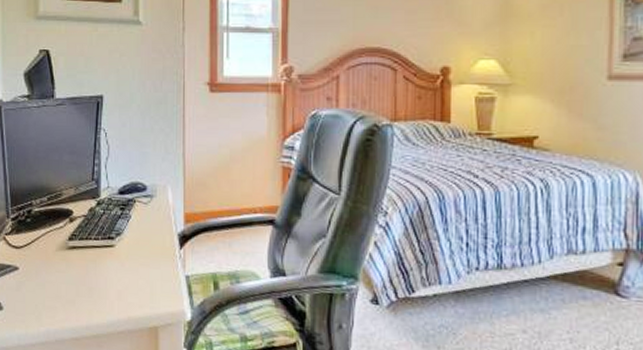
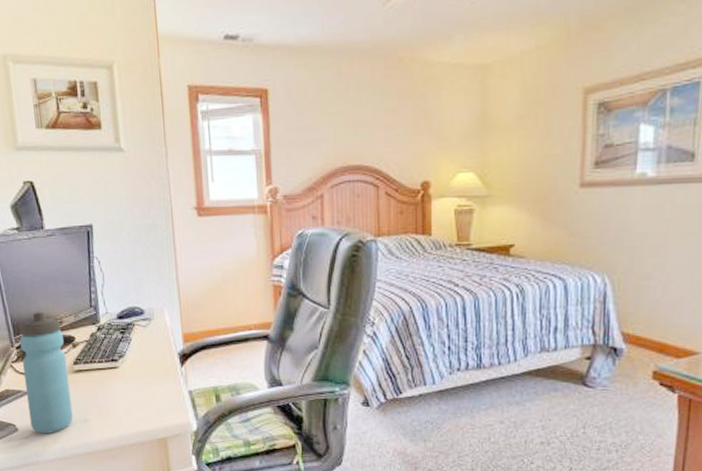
water bottle: none [16,182,62,315] -> present [19,312,73,434]

